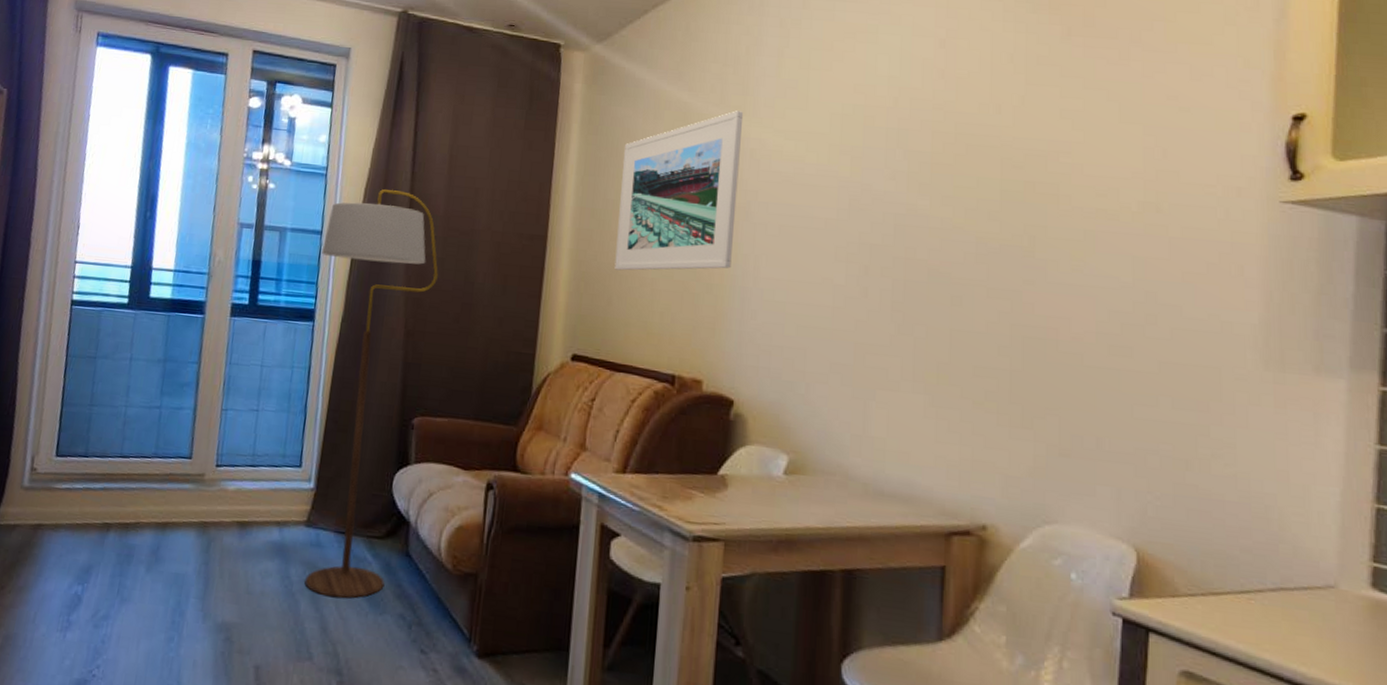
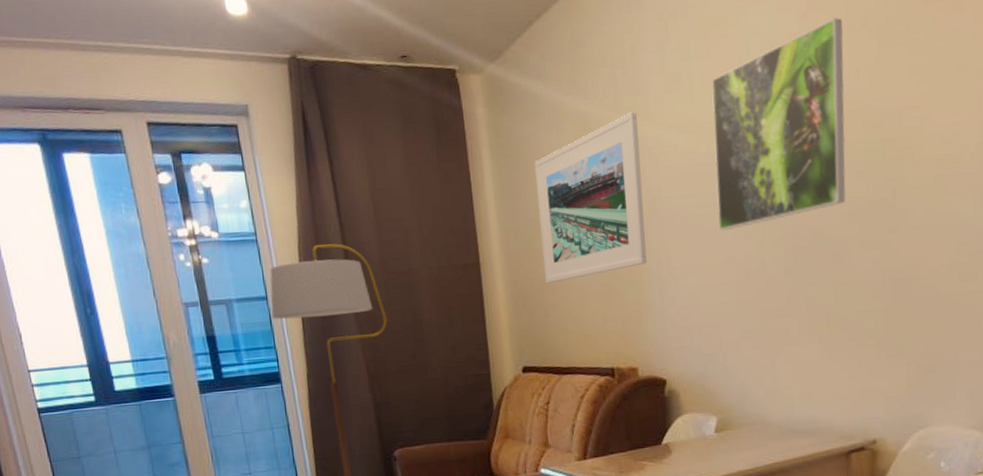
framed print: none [819,49,986,249] -> present [711,18,846,231]

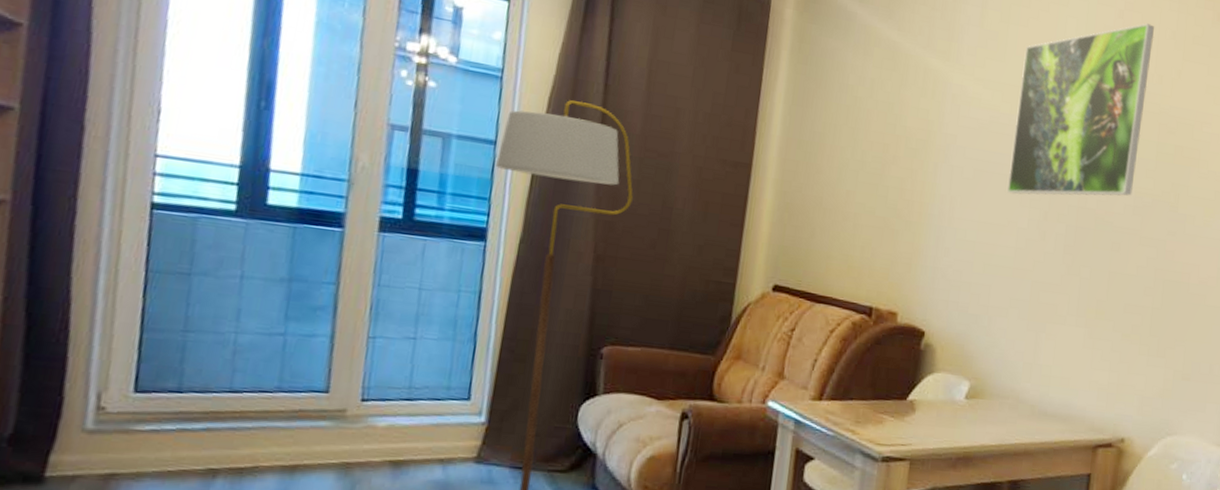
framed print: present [535,112,647,284] -> none [819,55,948,208]

